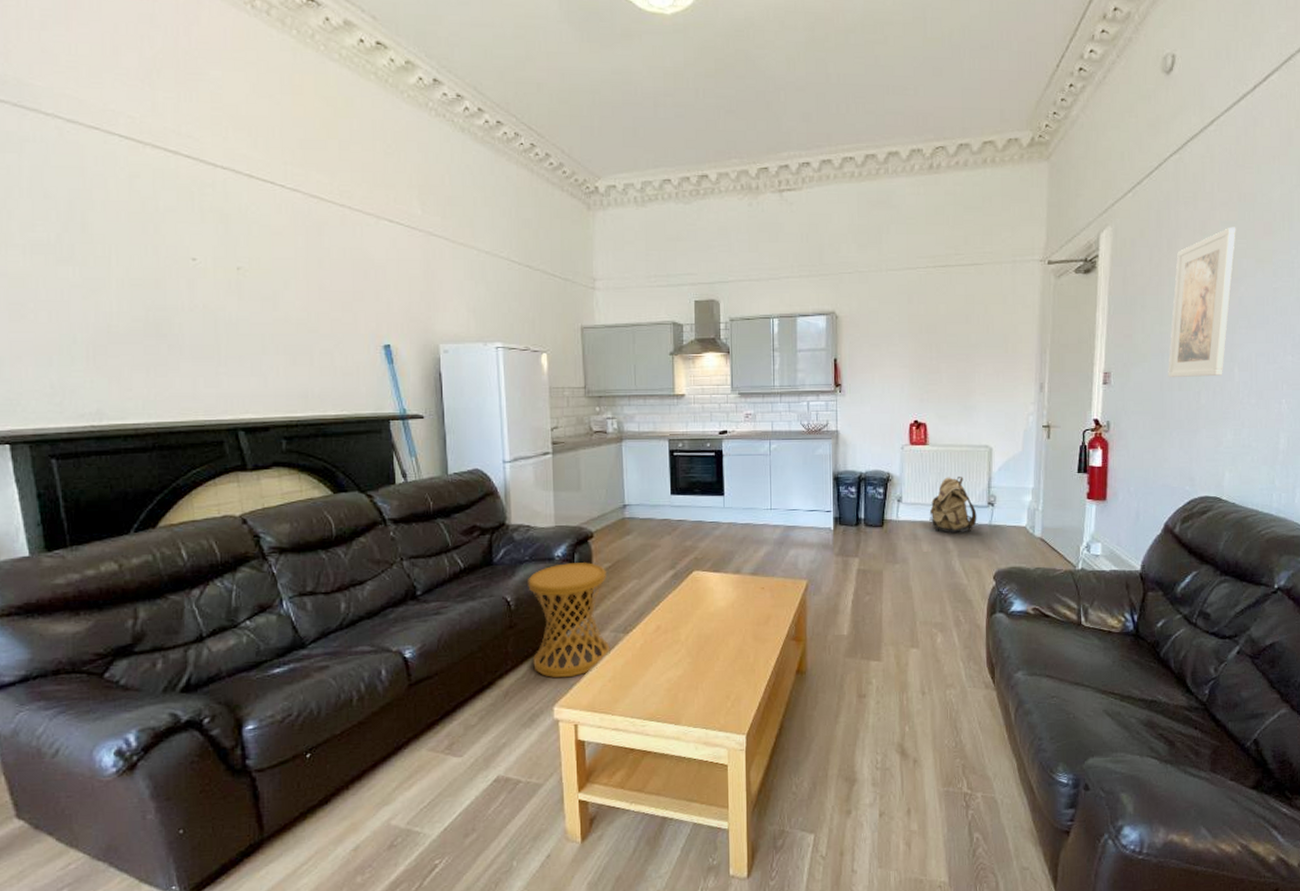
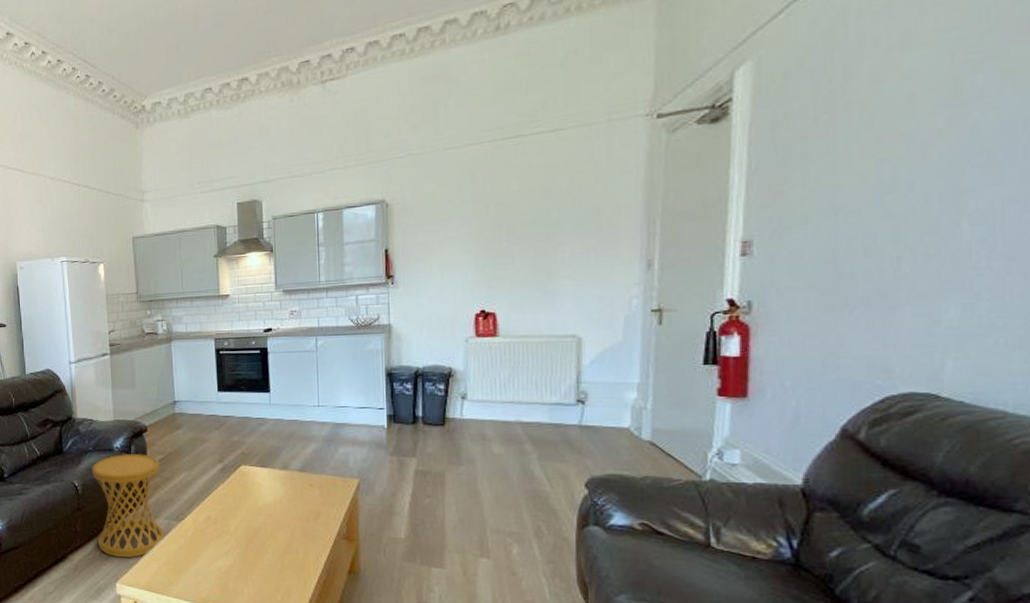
backpack: present [929,477,977,533] -> none [501,371,562,433]
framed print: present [1168,227,1236,378] -> none [845,32,965,242]

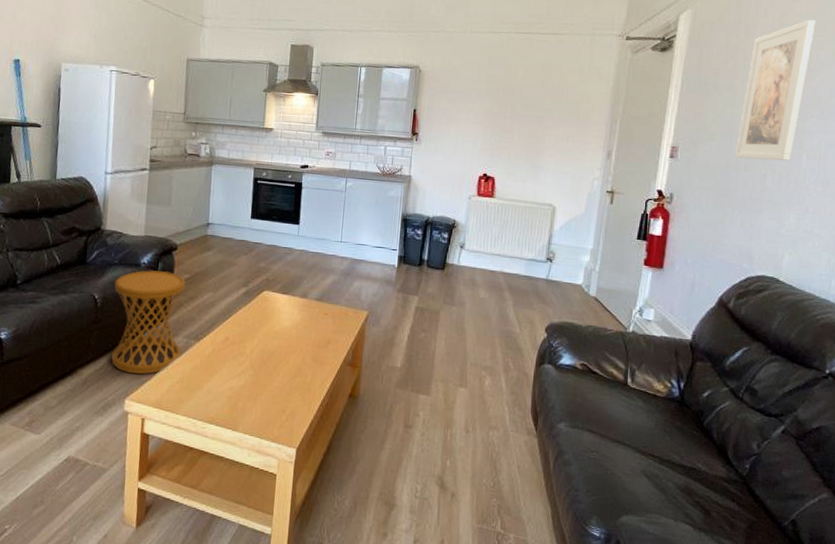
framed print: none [845,32,965,242] -> present [735,19,816,161]

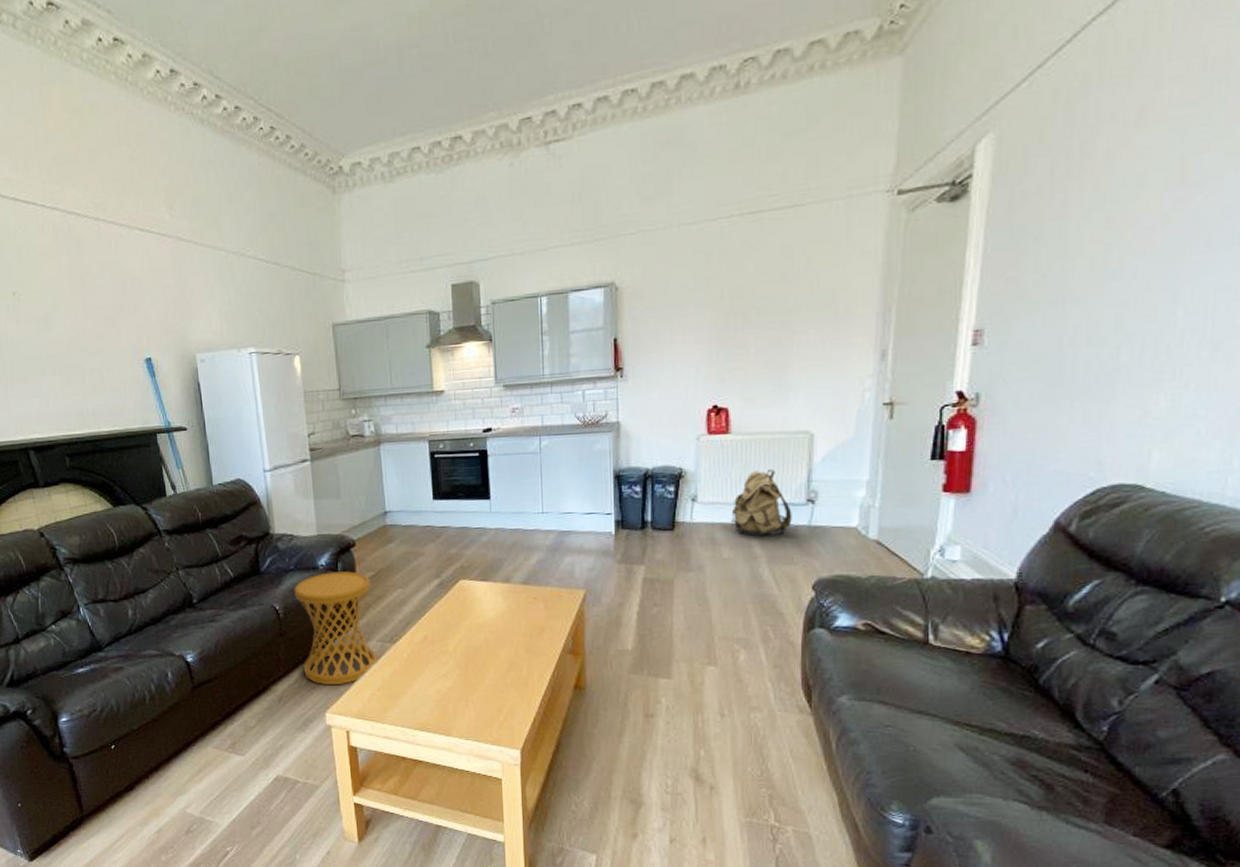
backpack: none [488,230,535,284] -> present [731,470,792,536]
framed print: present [735,19,816,161] -> none [1071,109,1196,331]

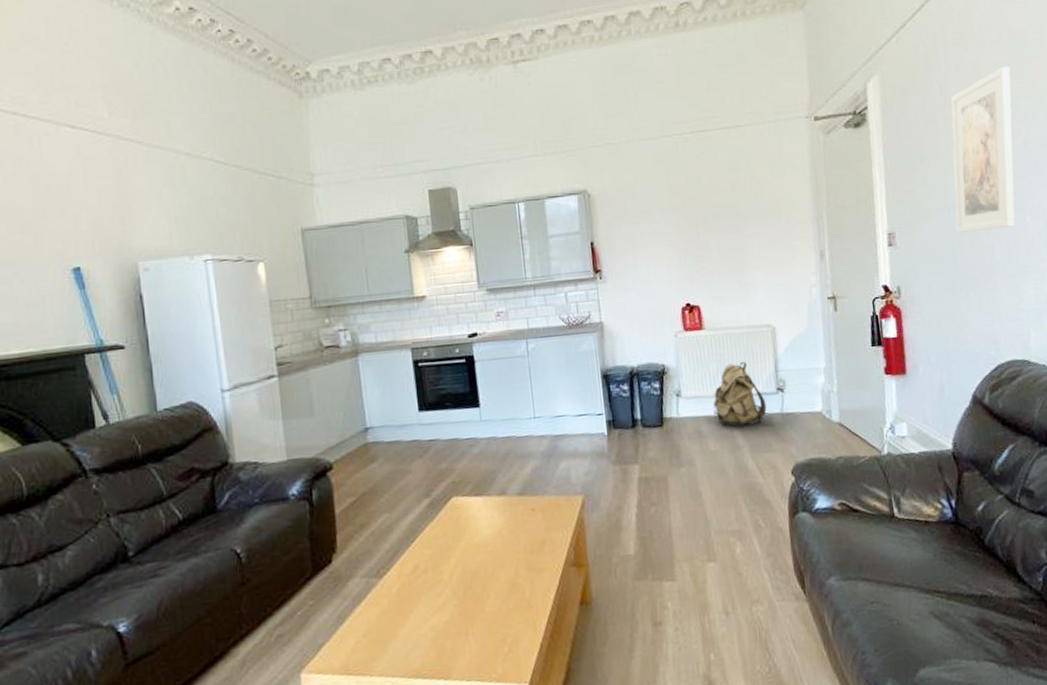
side table: present [294,571,378,686] -> none [259,499,363,640]
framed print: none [1071,109,1196,331] -> present [951,66,1015,234]

